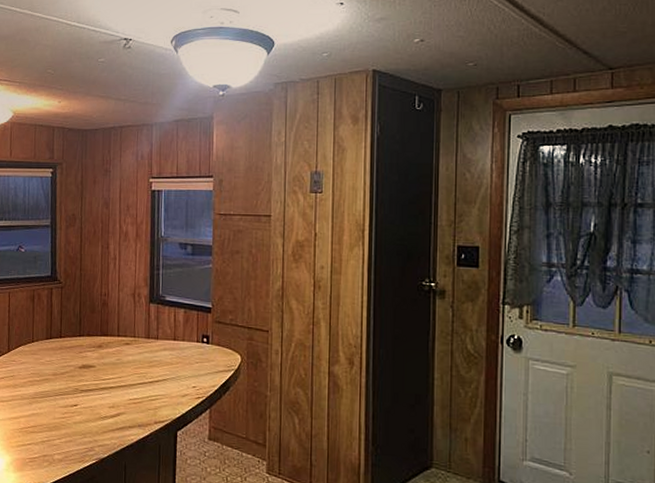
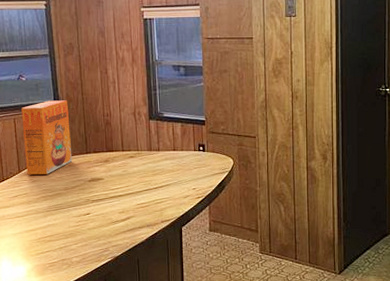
cereal box: none [16,275,65,356] -> present [21,100,73,175]

